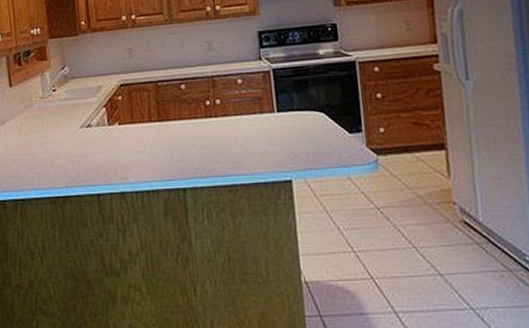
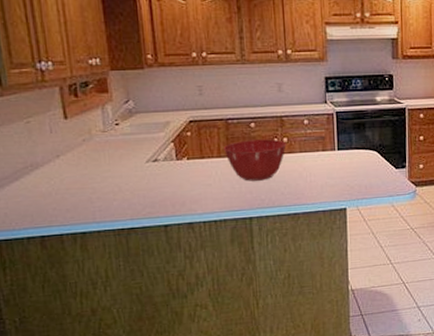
mixing bowl: none [153,101,220,148] -> present [223,139,286,181]

